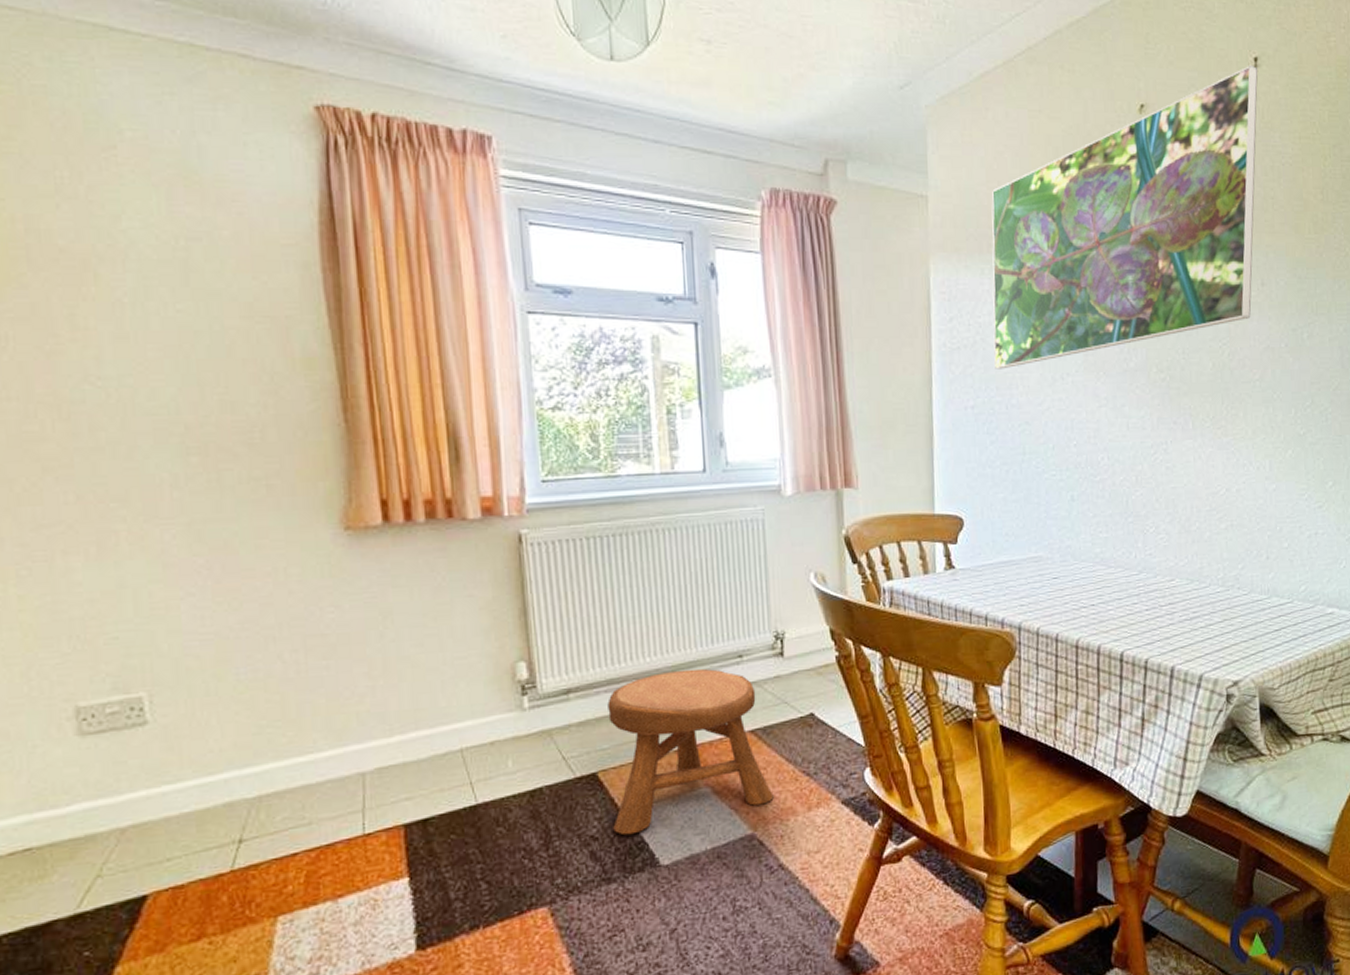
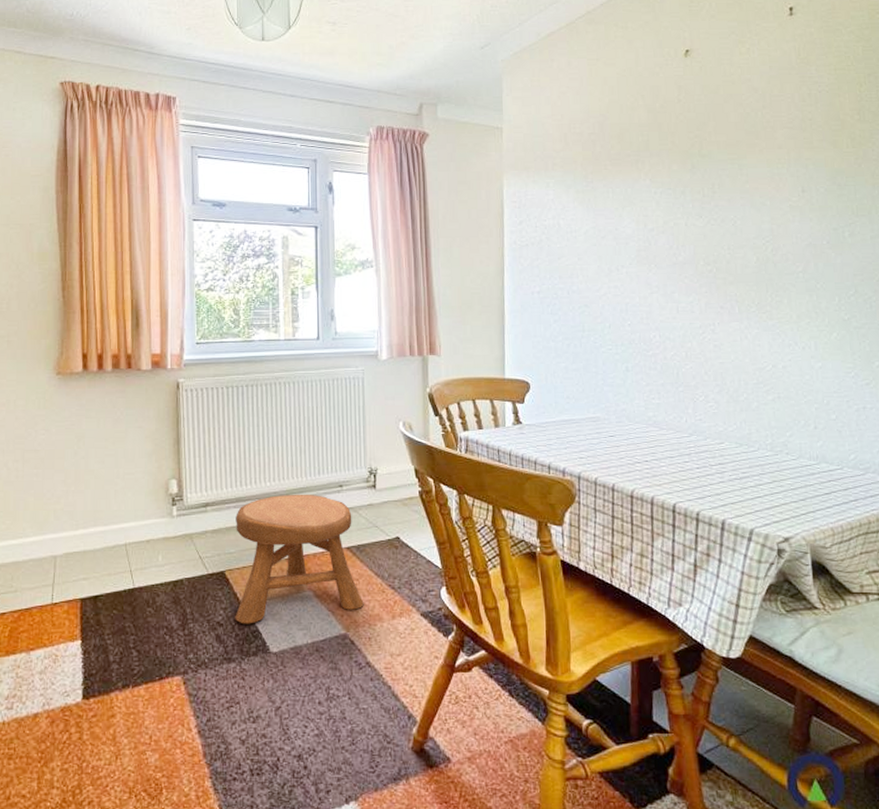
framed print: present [991,64,1258,369] -> none [556,13,794,262]

